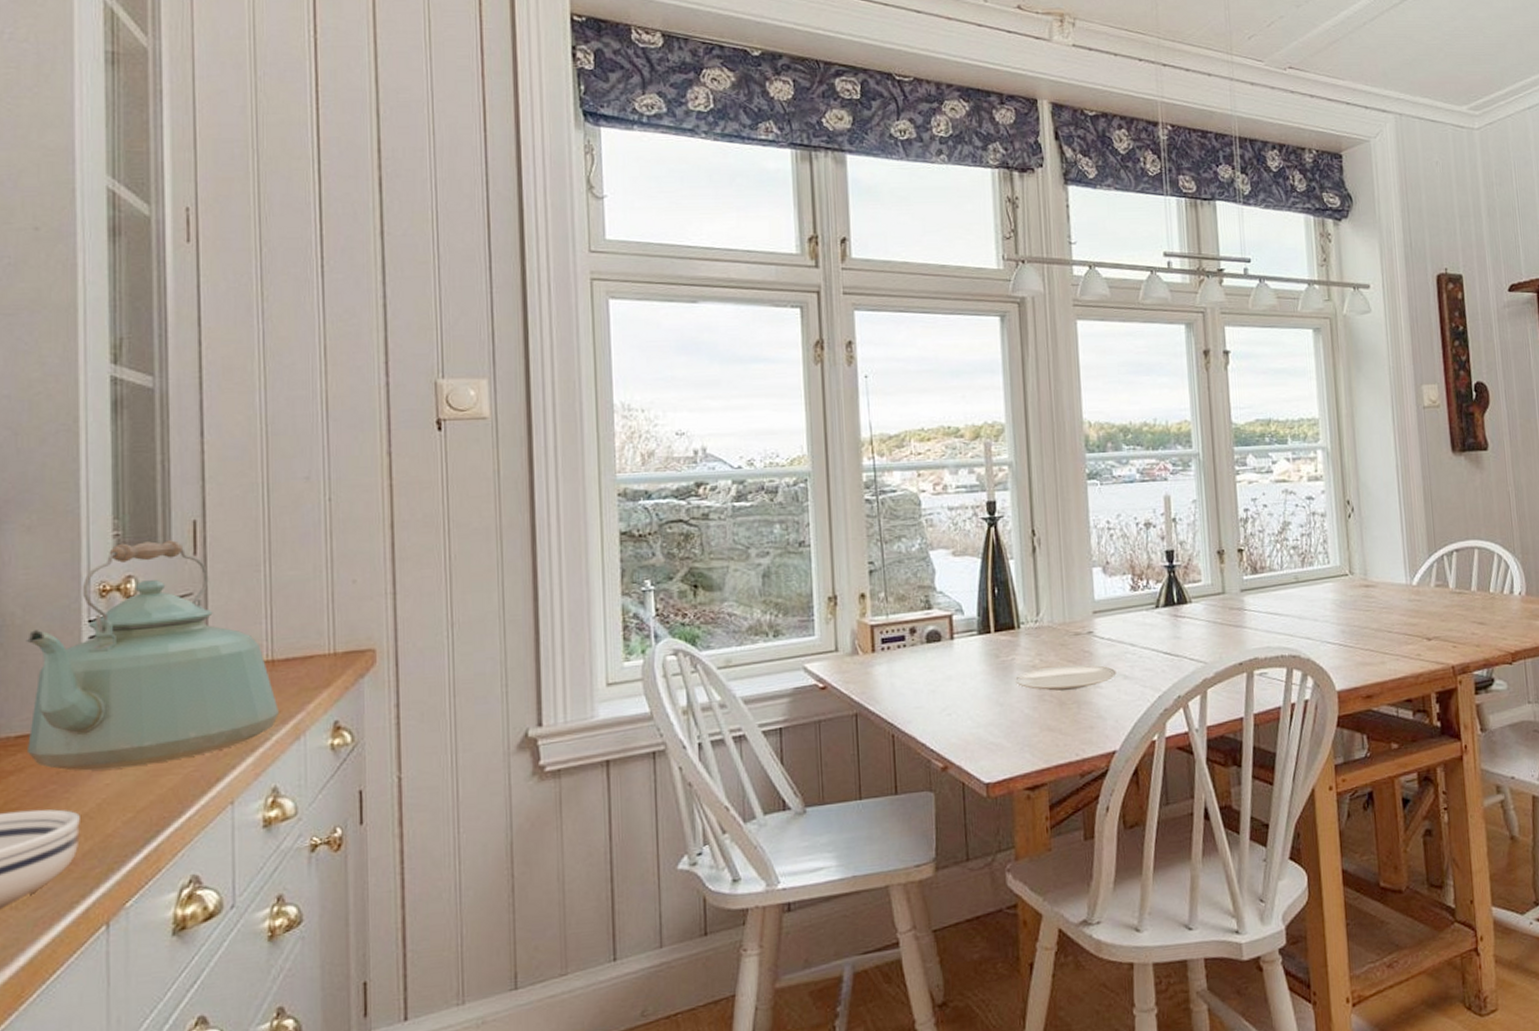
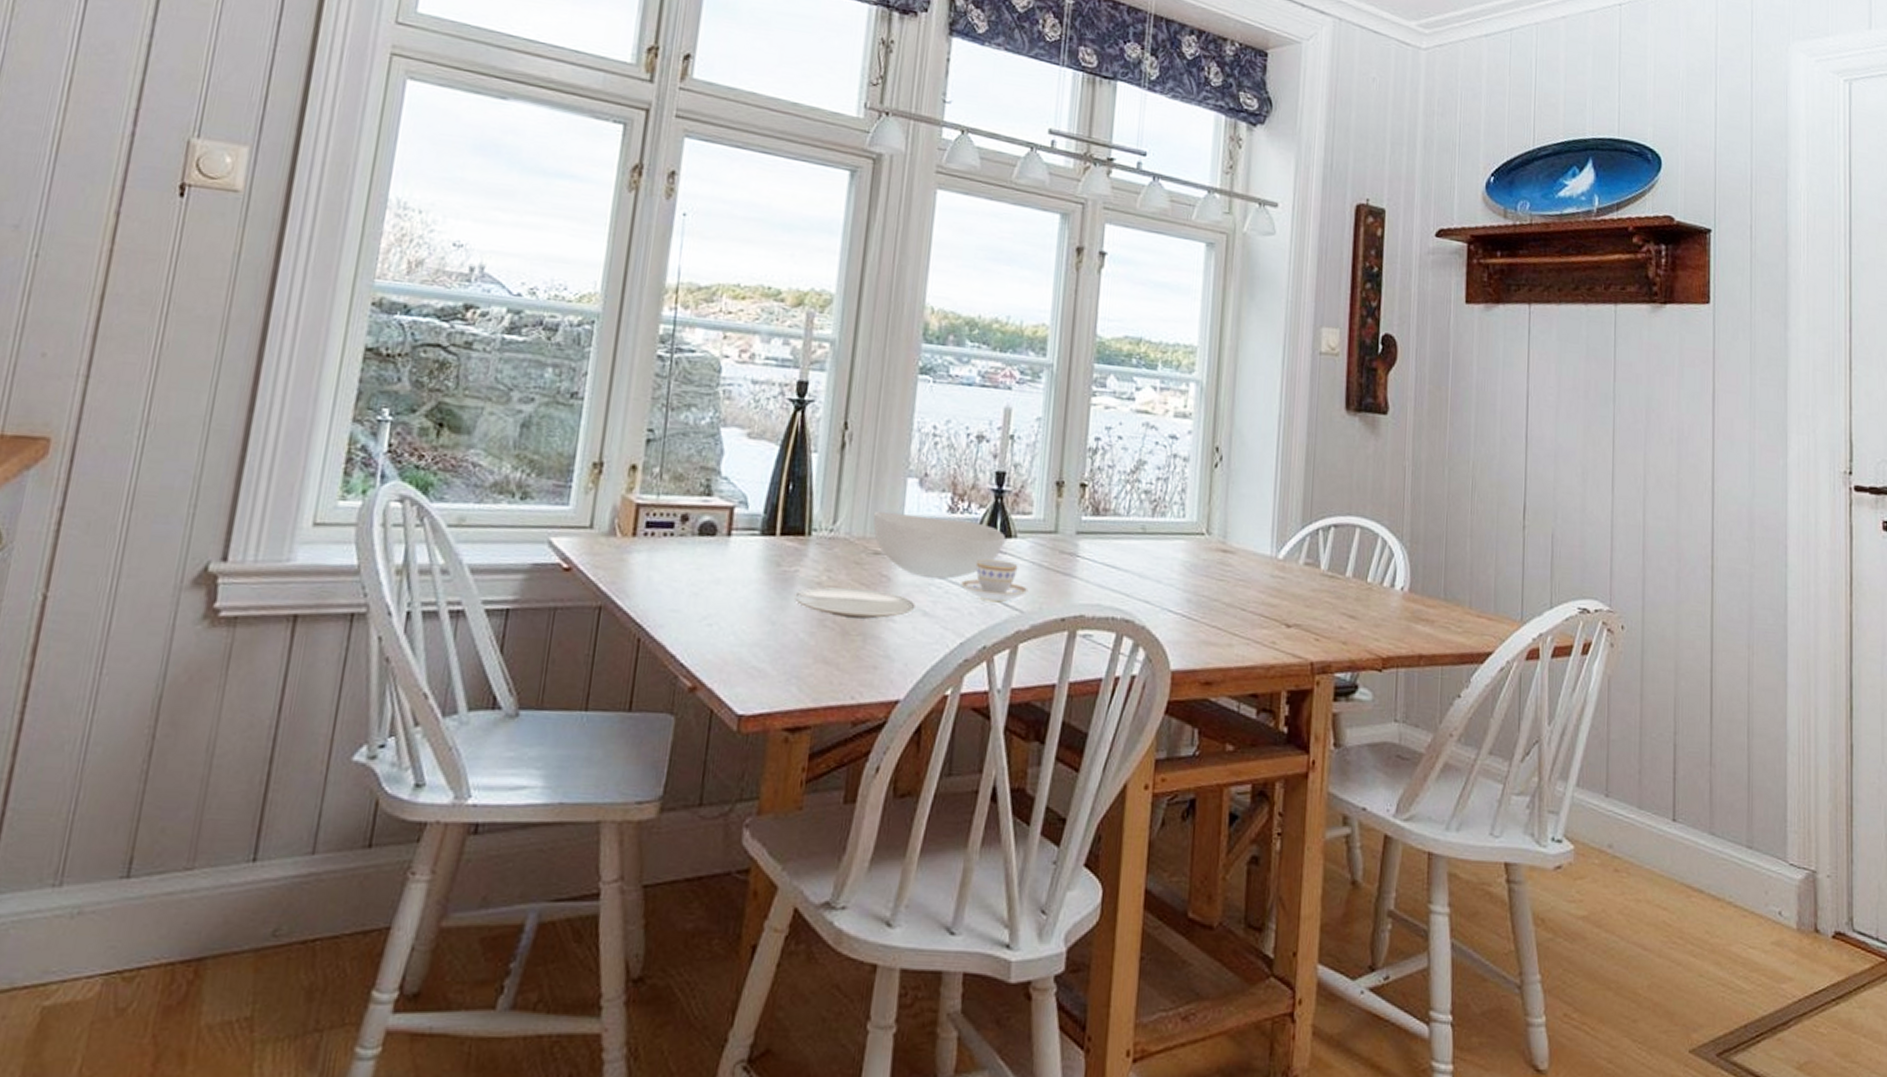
bowl: none [1069,595,1182,648] -> present [873,510,1005,580]
teacup: none [1151,623,1208,659] -> present [961,559,1029,603]

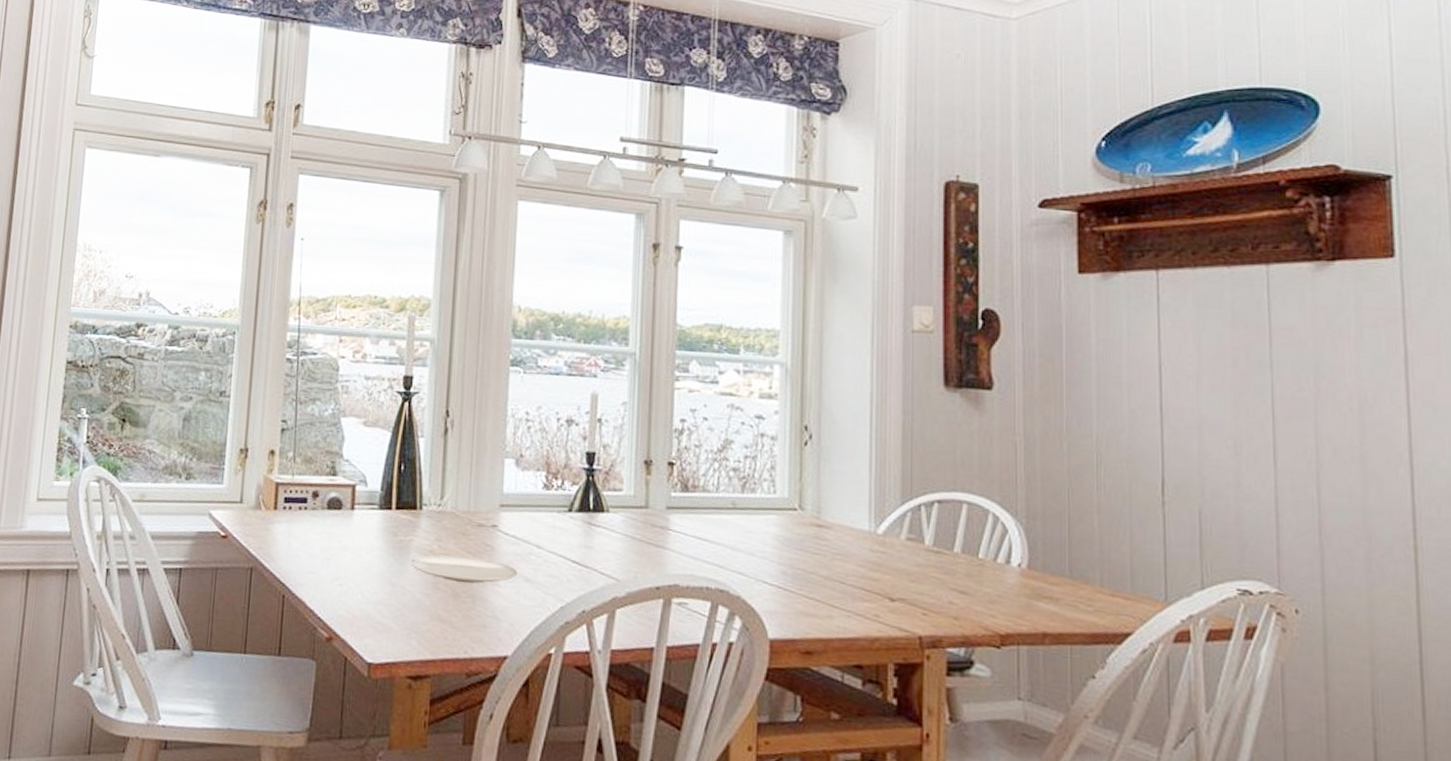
bowl: present [873,510,1005,580] -> none [475,488,598,550]
teacup: present [961,559,1029,603] -> none [559,531,623,572]

